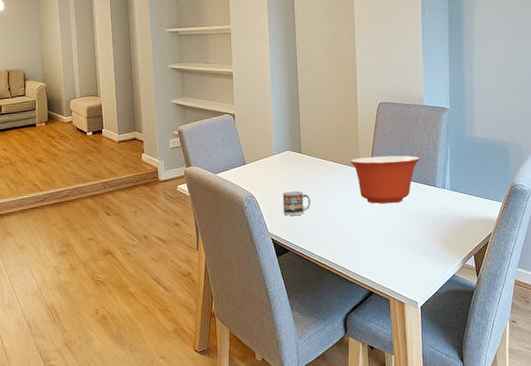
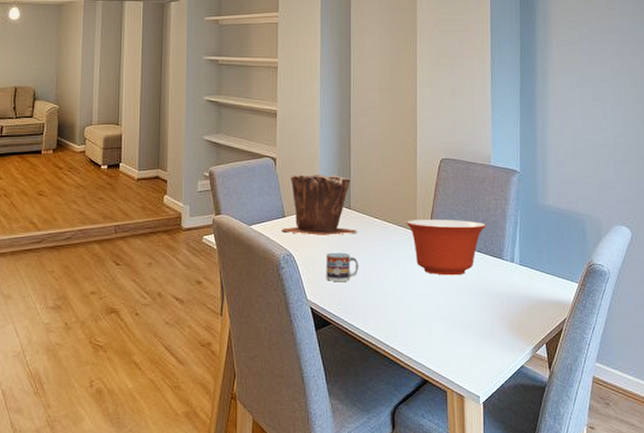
plant pot: none [243,124,308,178] -> present [281,175,358,235]

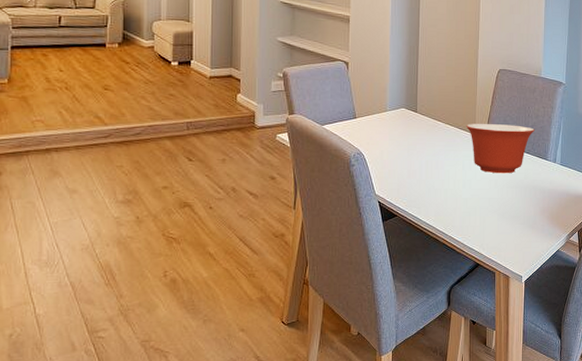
plant pot: present [281,175,358,235] -> none [352,79,423,136]
cup: present [326,252,359,281] -> none [393,152,424,178]

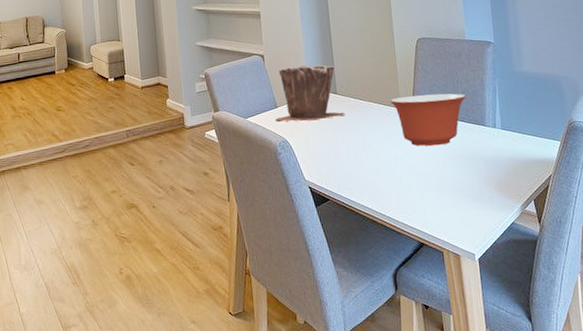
plant pot: none [352,79,423,136] -> present [275,64,346,122]

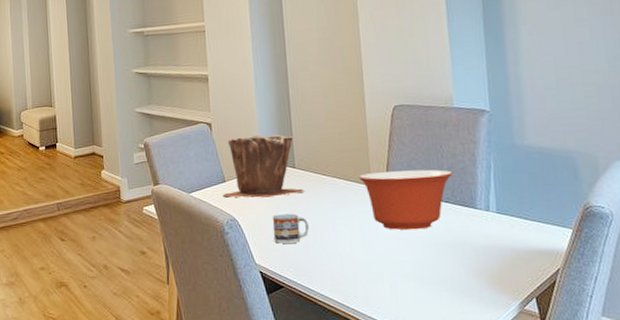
cup: none [318,134,350,162] -> present [272,213,310,244]

